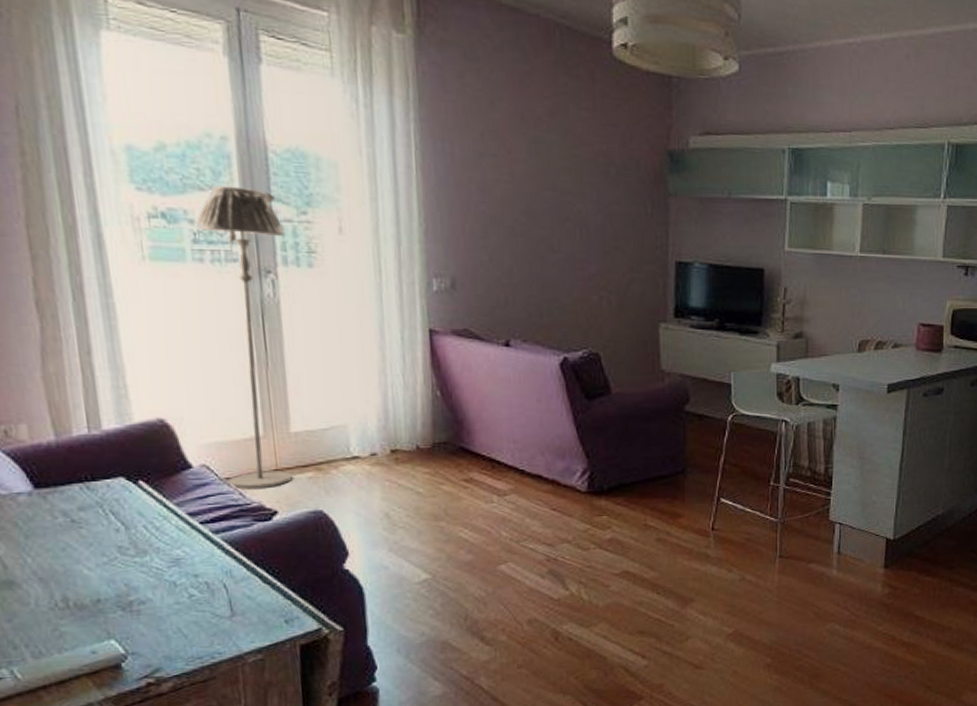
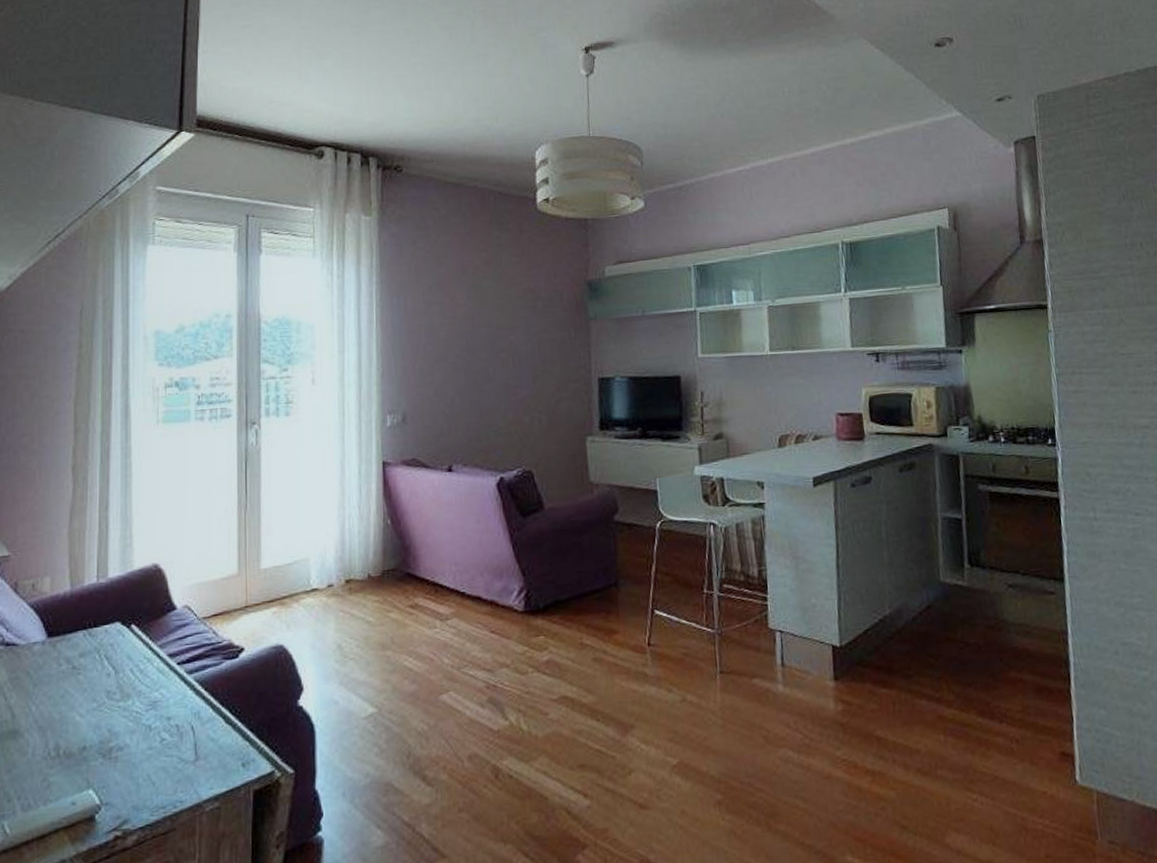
floor lamp: present [195,186,293,489] -> none [200,354,269,628]

